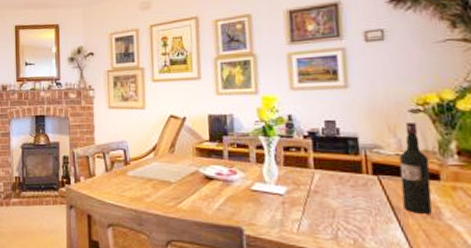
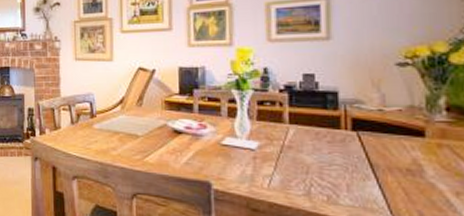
wine bottle: present [399,121,432,214] -> none [381,75,415,172]

